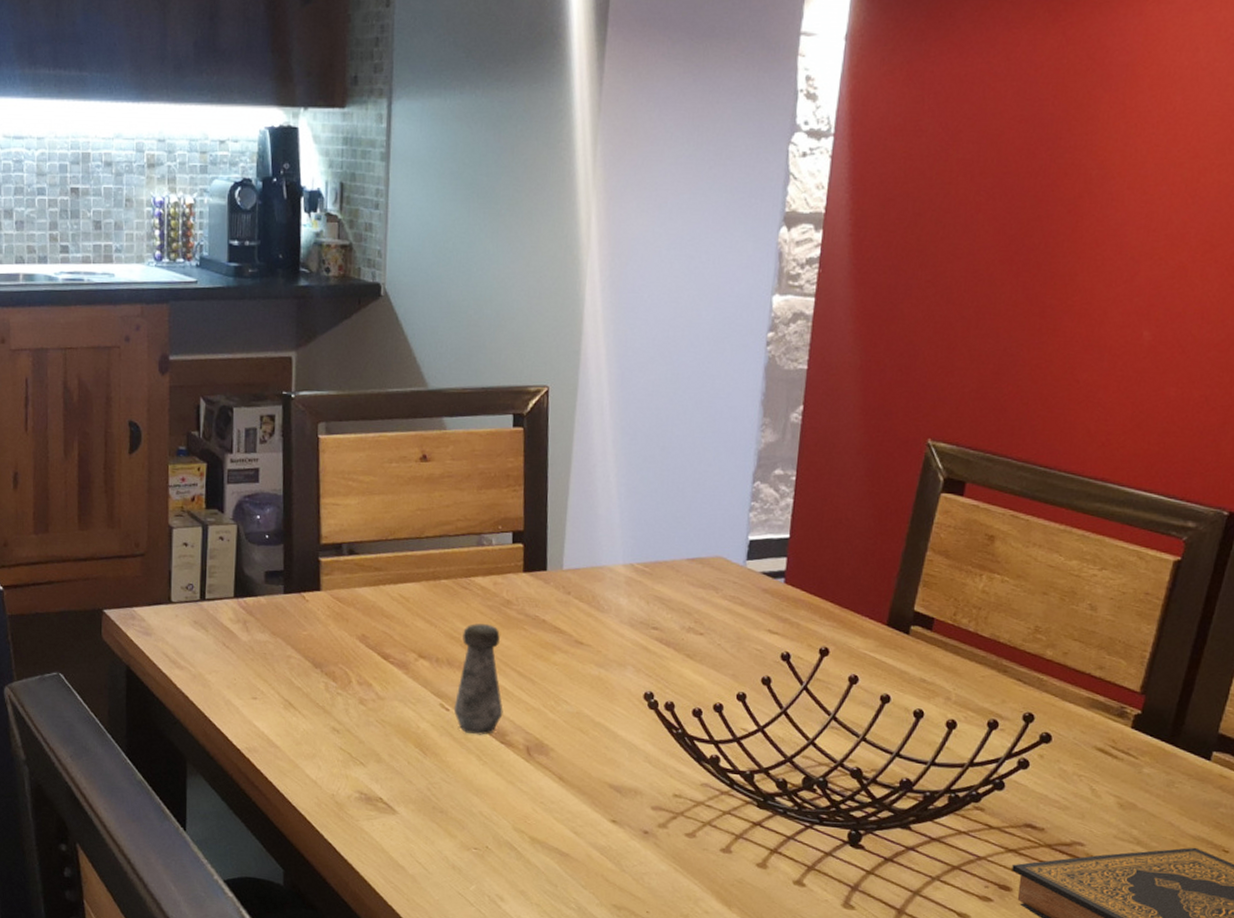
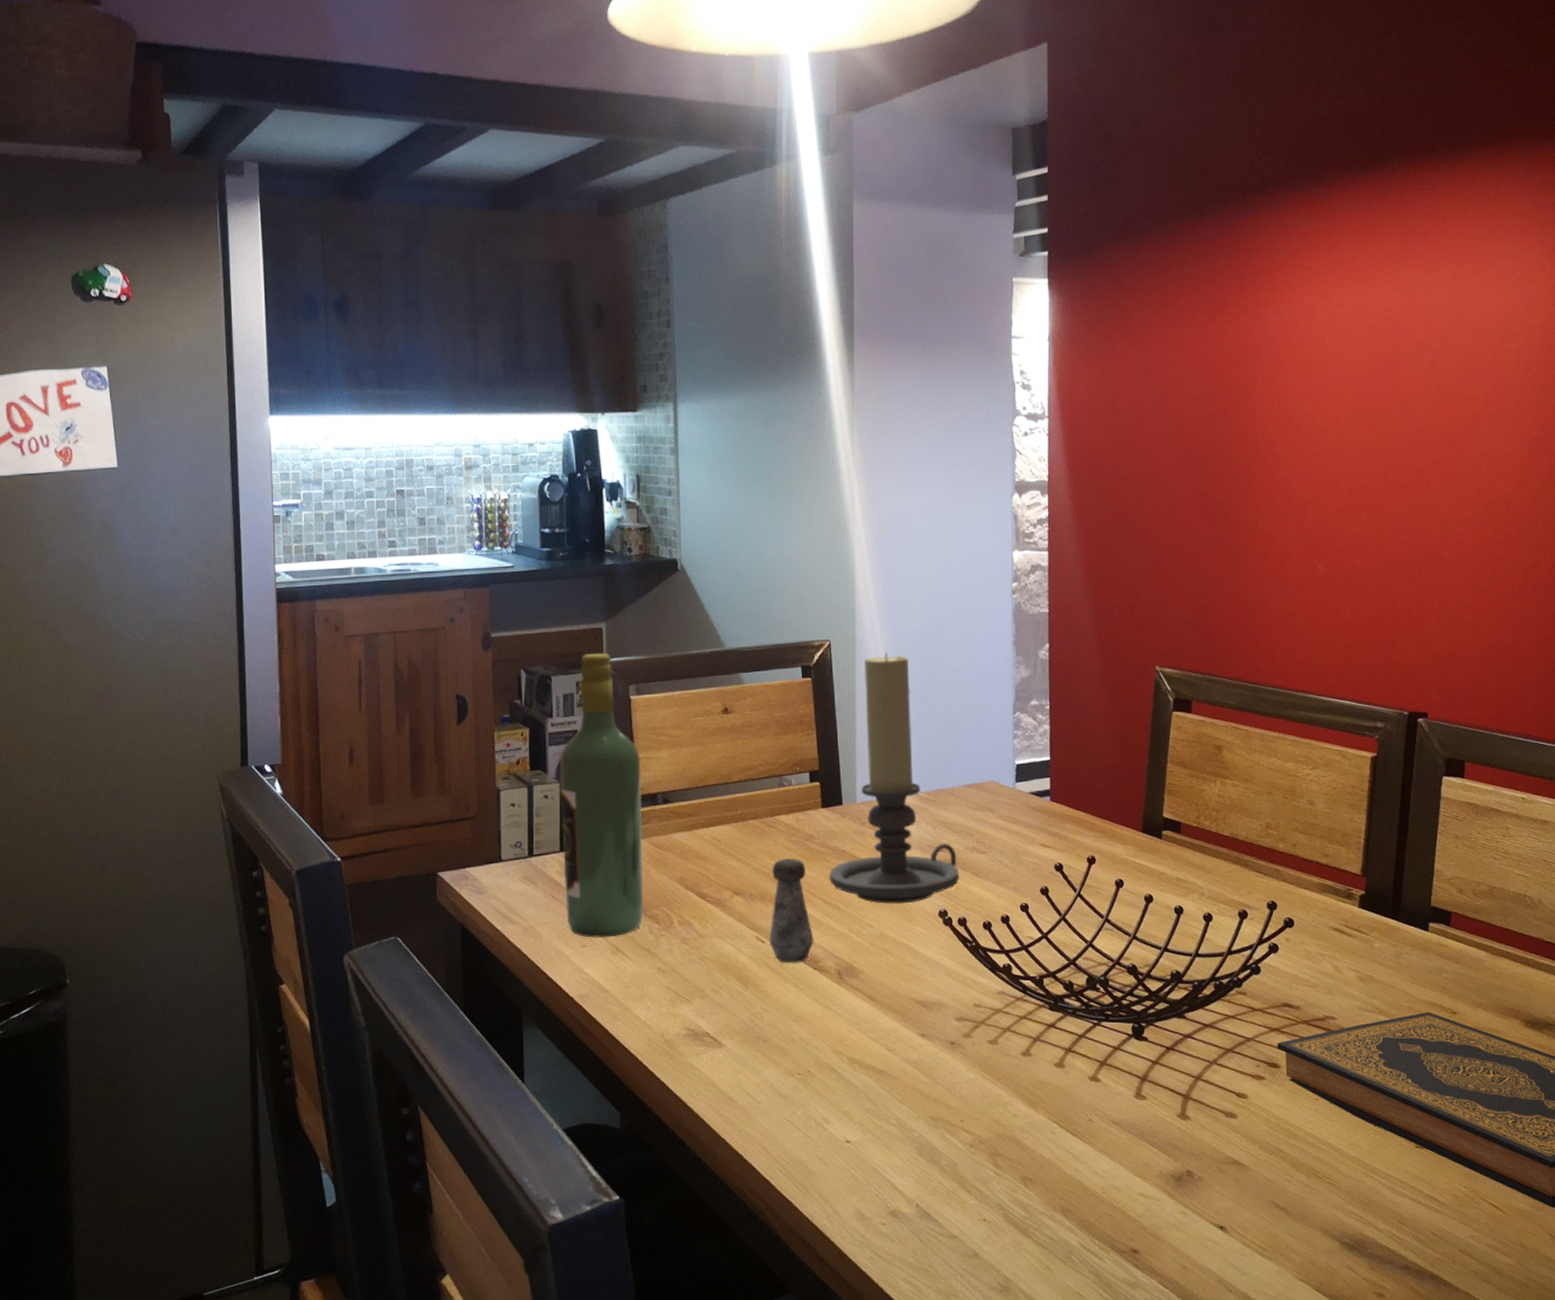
wine bottle: none [236,384,326,692] -> present [560,653,644,938]
candle holder: none [525,404,672,682] -> present [829,652,960,904]

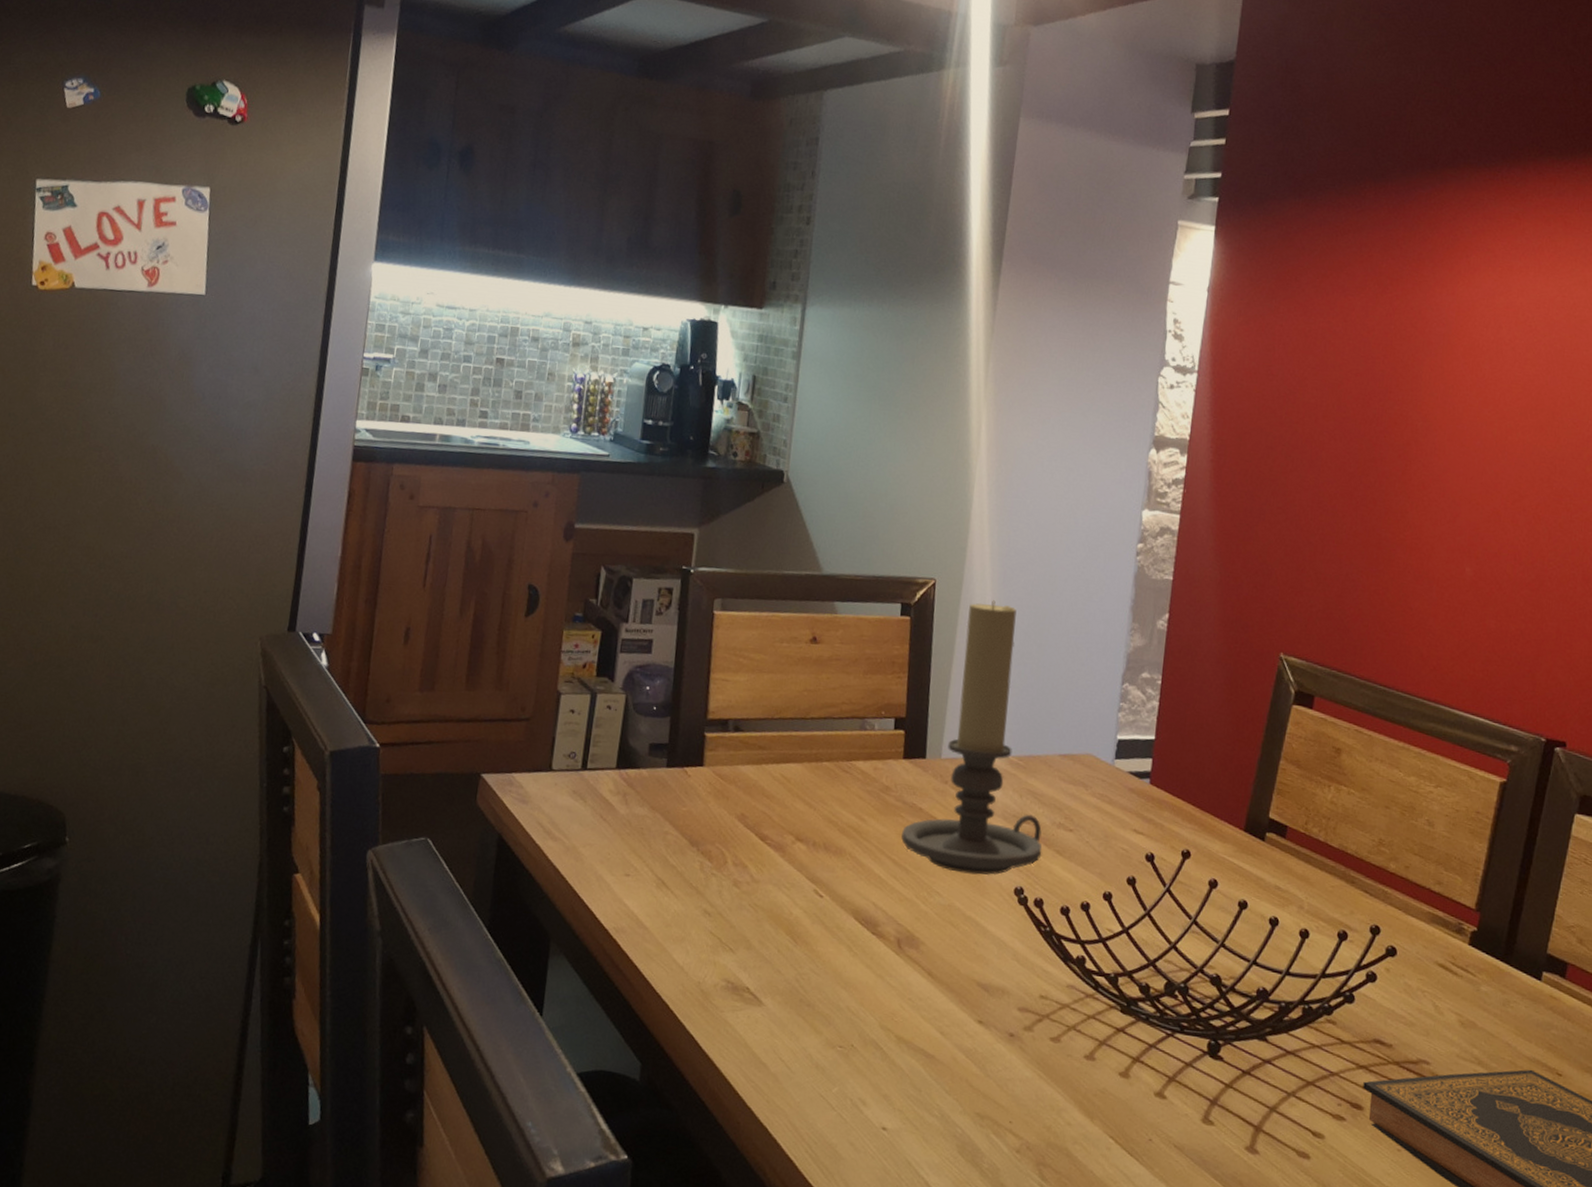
wine bottle: present [560,653,644,938] -> none [613,559,716,870]
salt shaker: present [769,858,814,964] -> none [827,808,878,925]

